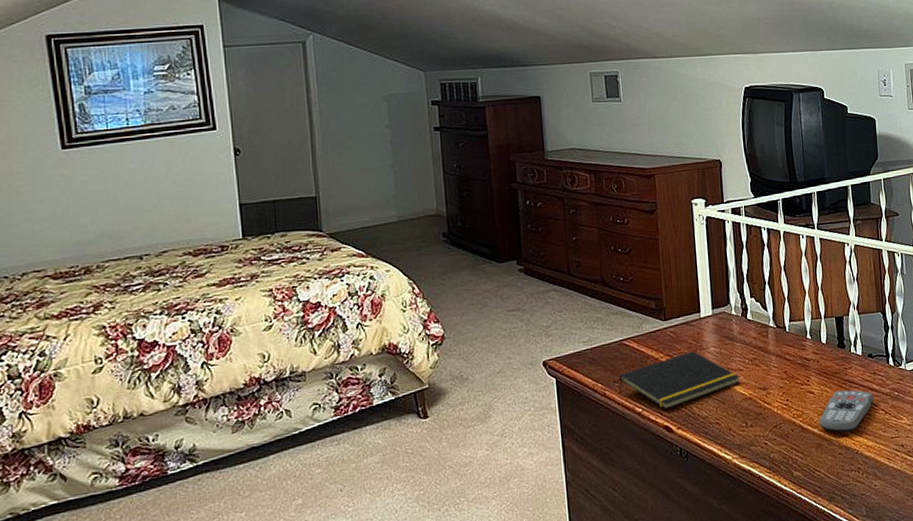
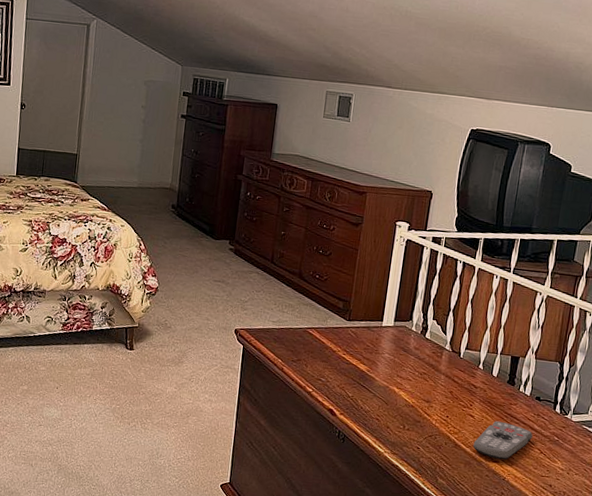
notepad: present [619,351,740,410] -> none [295,352,408,396]

